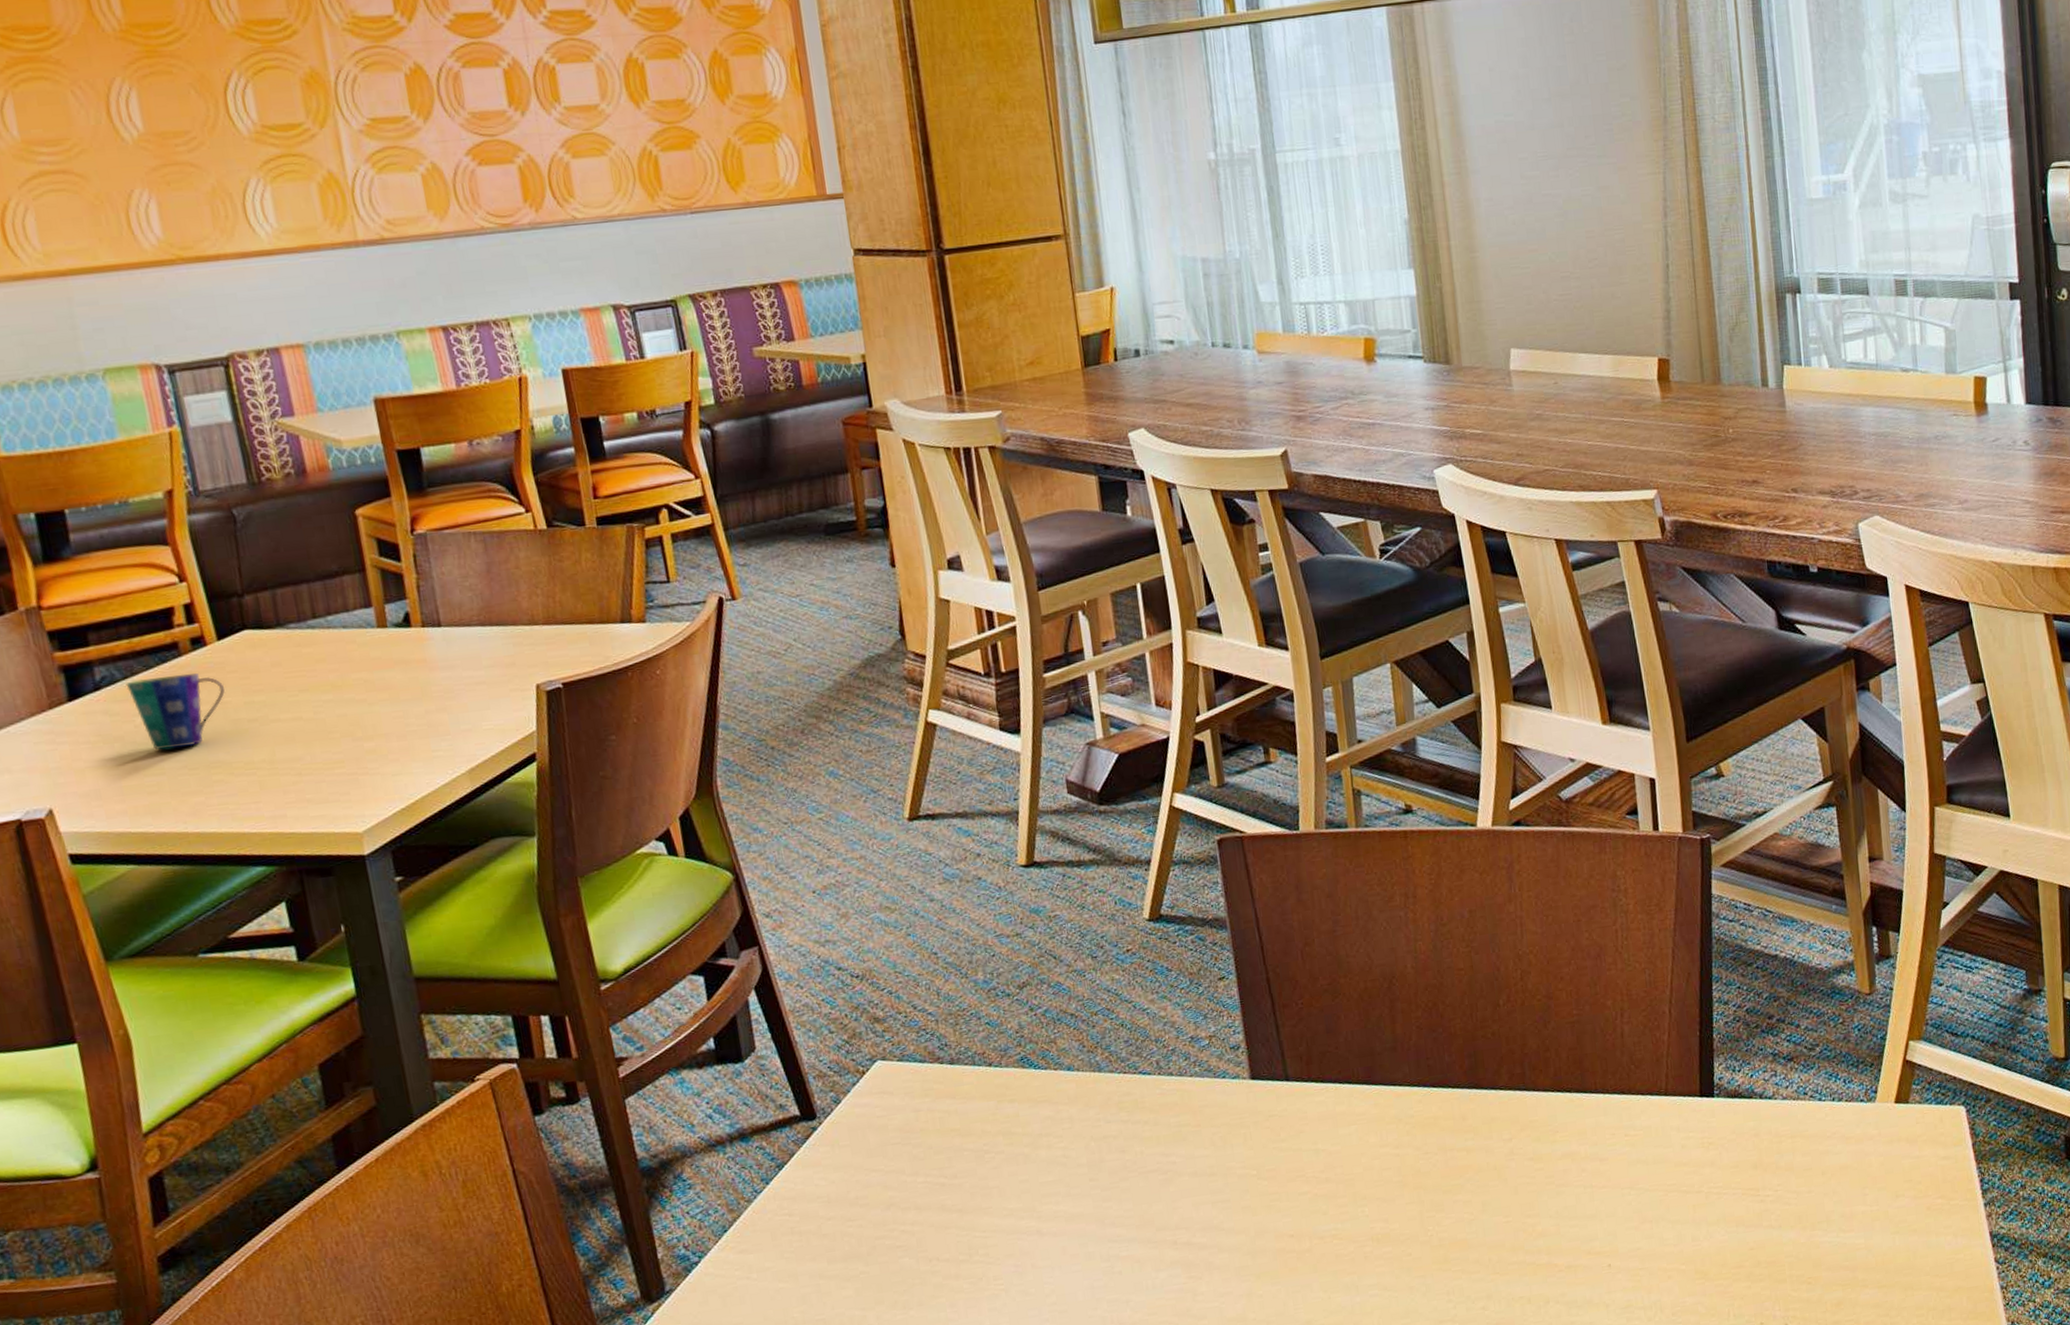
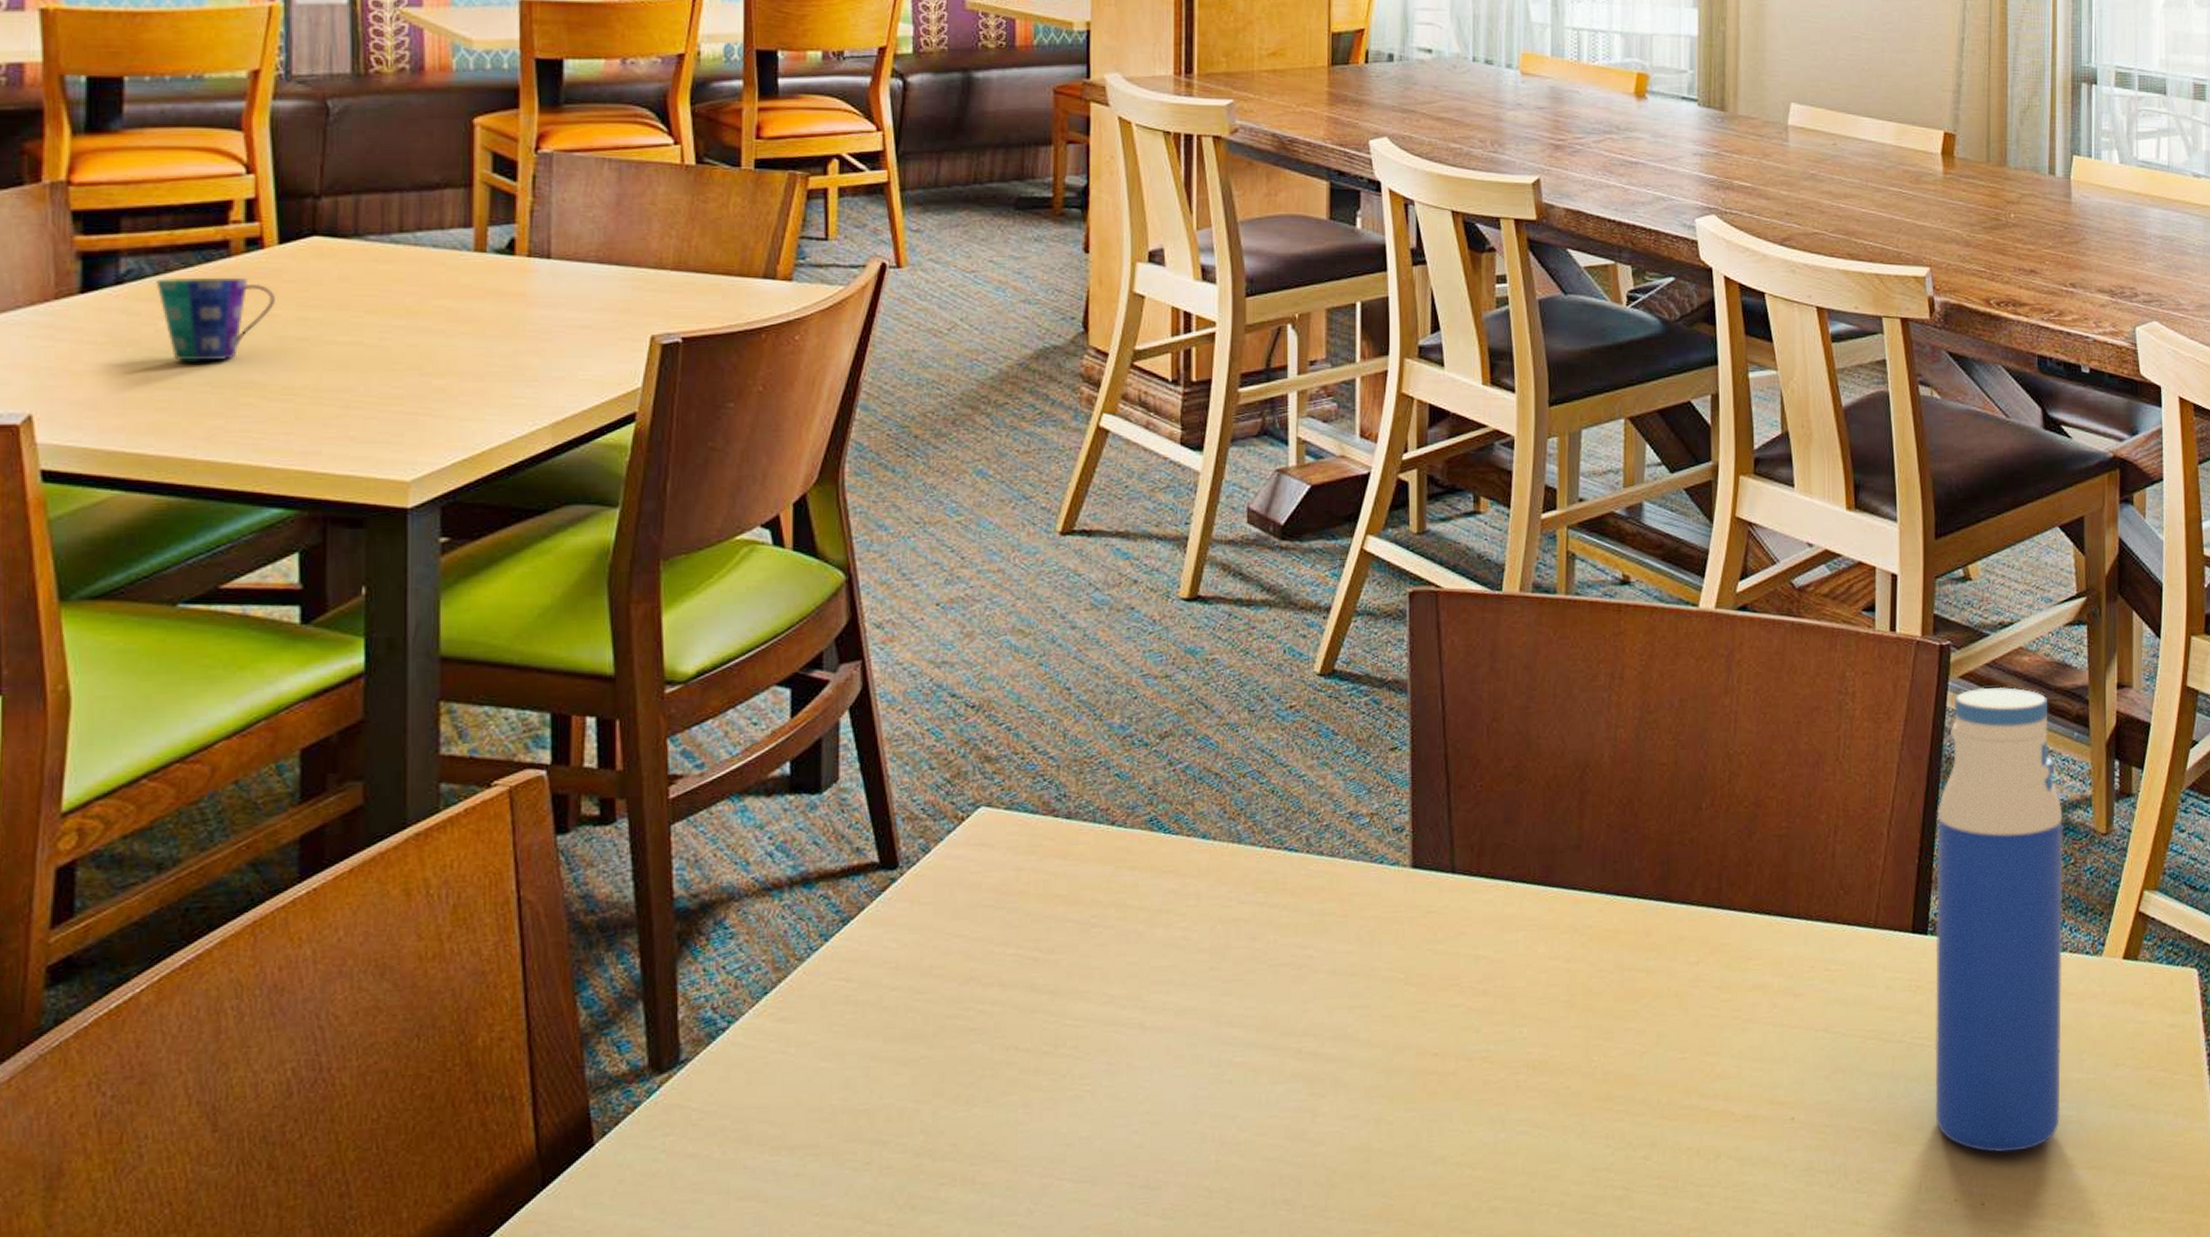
water bottle: none [1713,871,1850,1280] -> present [1935,687,2063,1152]

